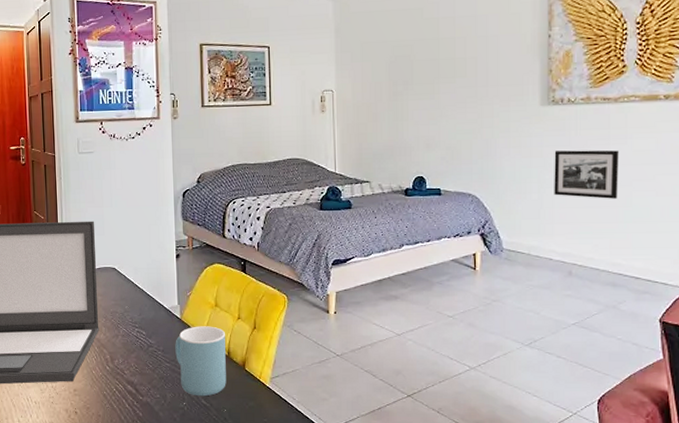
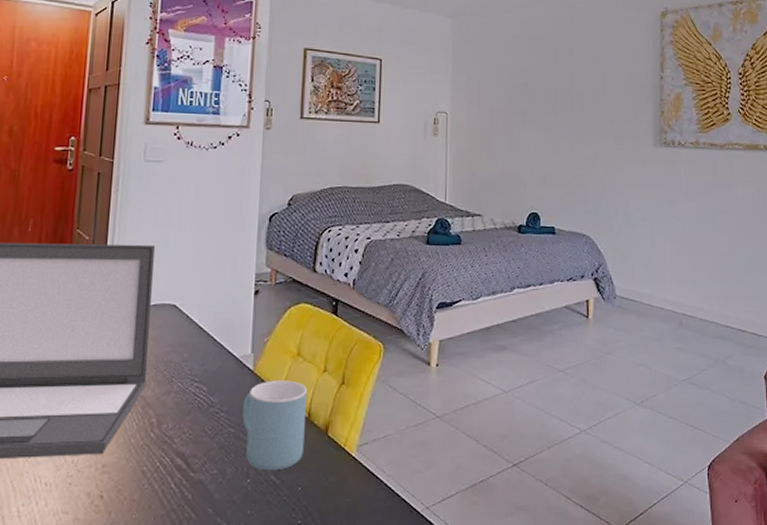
picture frame: present [554,150,619,199] -> none [666,194,725,247]

